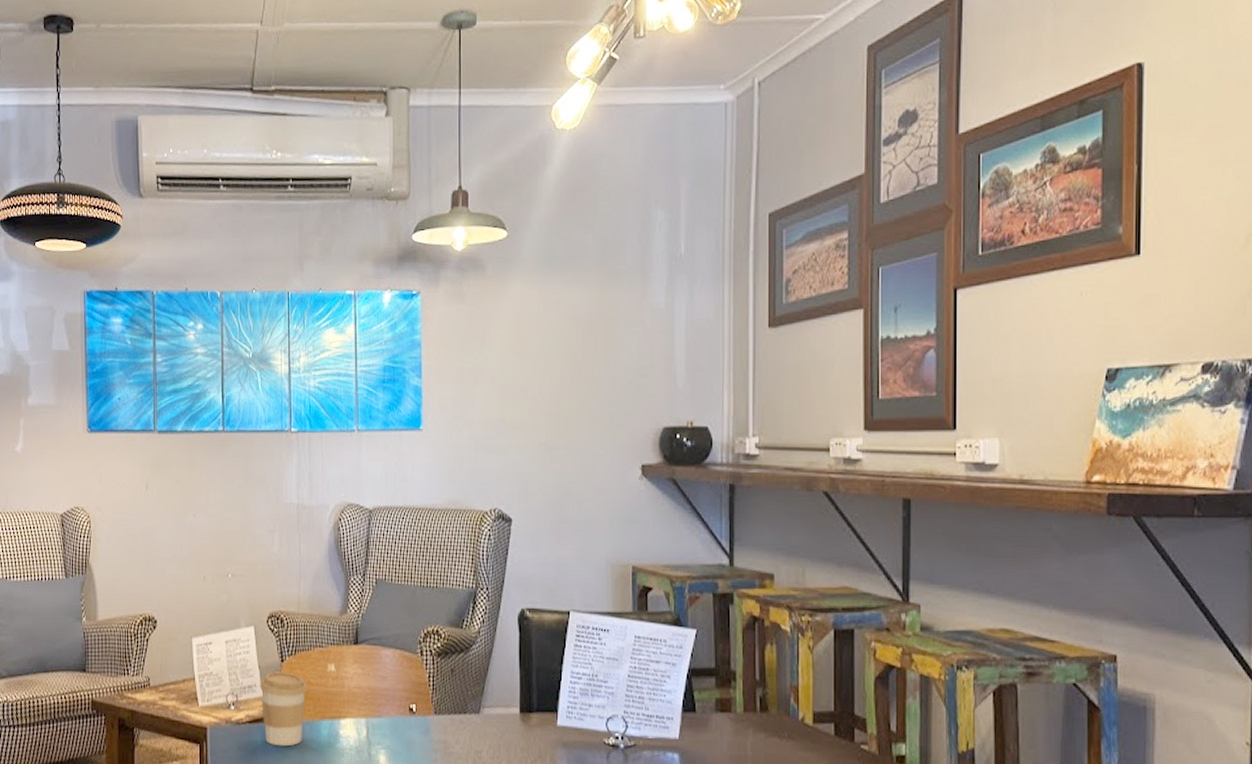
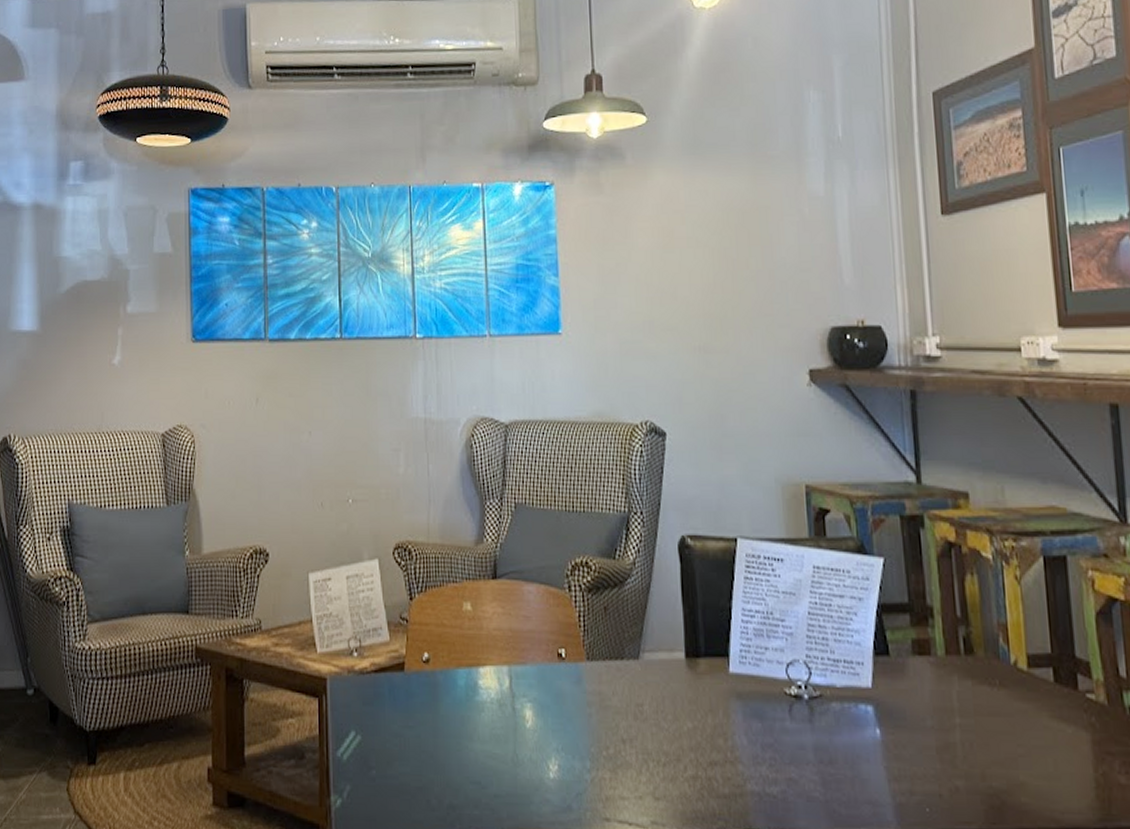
coffee cup: present [260,671,307,747] -> none [386,611,440,700]

